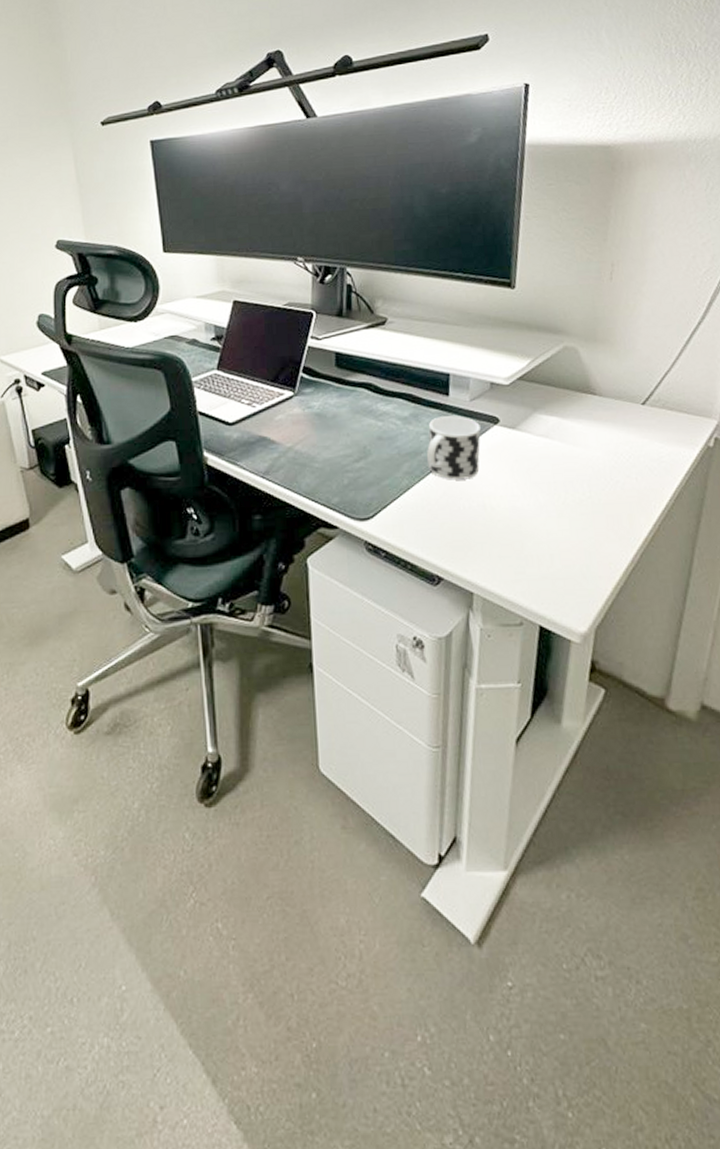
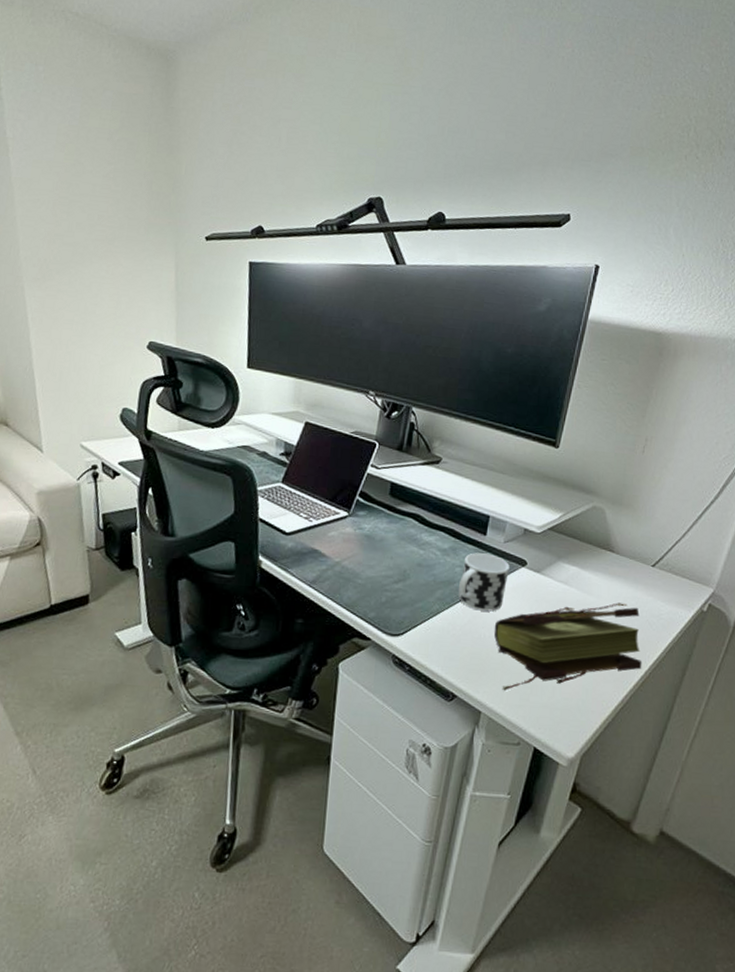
book: none [473,450,649,567] -> present [494,602,642,691]

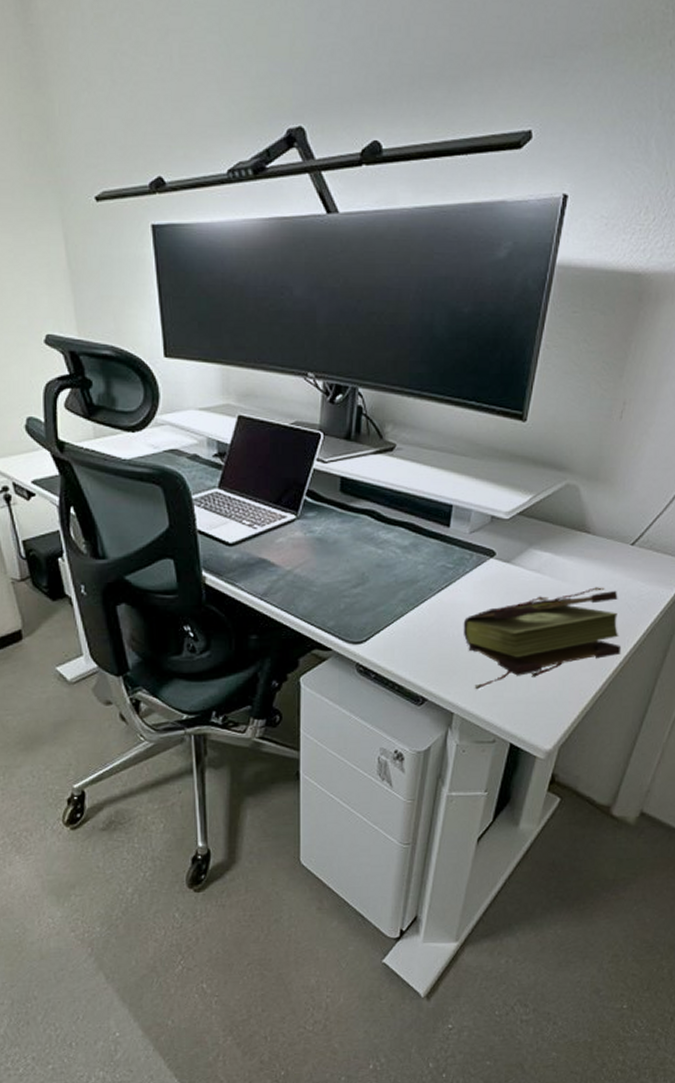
cup: present [458,552,510,612] -> none [423,547,477,609]

